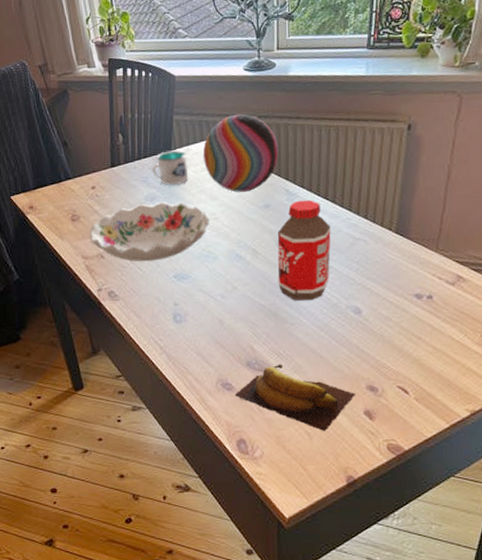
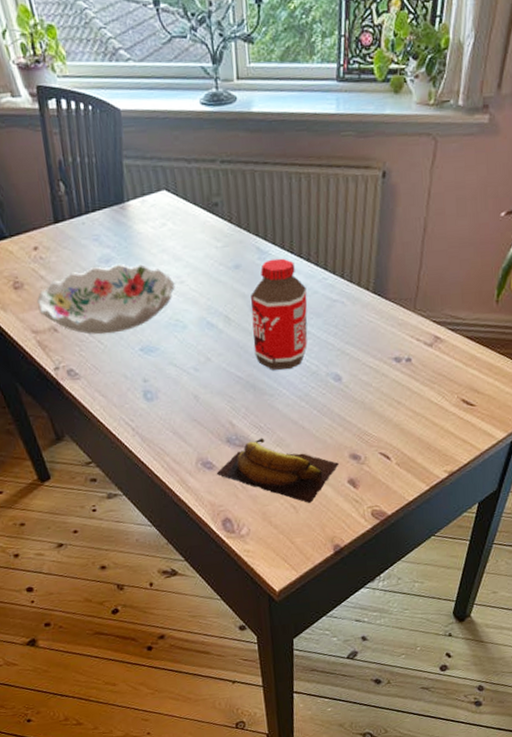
mug: present [152,150,189,185] -> none [103,202,147,244]
decorative ball: present [202,113,279,192] -> none [161,157,247,251]

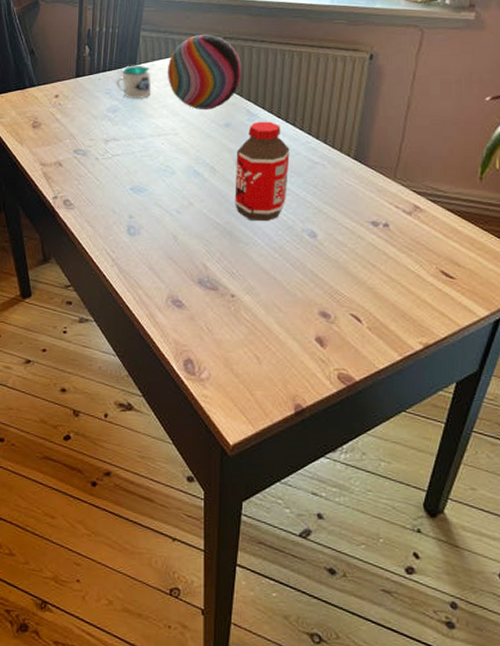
decorative bowl: present [36,263,175,335] -> none [49,114,170,172]
mug: none [103,202,147,244] -> present [116,65,152,98]
decorative ball: none [161,157,247,251] -> present [167,34,242,110]
banana: present [216,438,339,503] -> none [184,283,307,356]

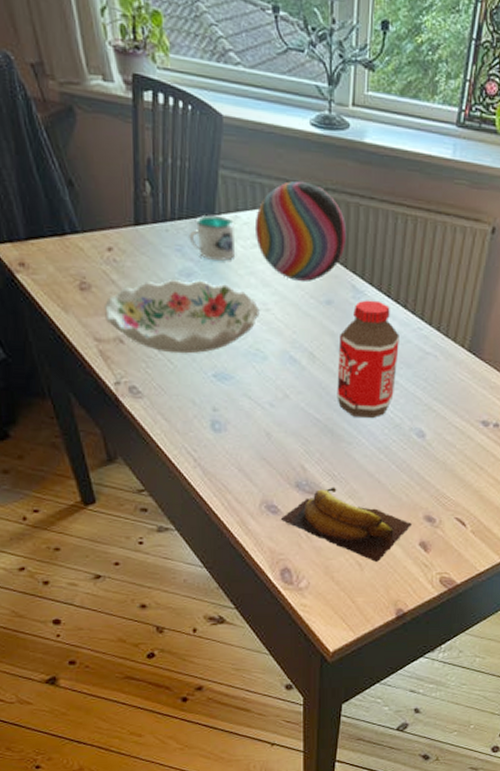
decorative bowl: none [49,114,170,172] -> present [103,278,260,354]
banana: none [184,283,307,356] -> present [280,487,412,562]

